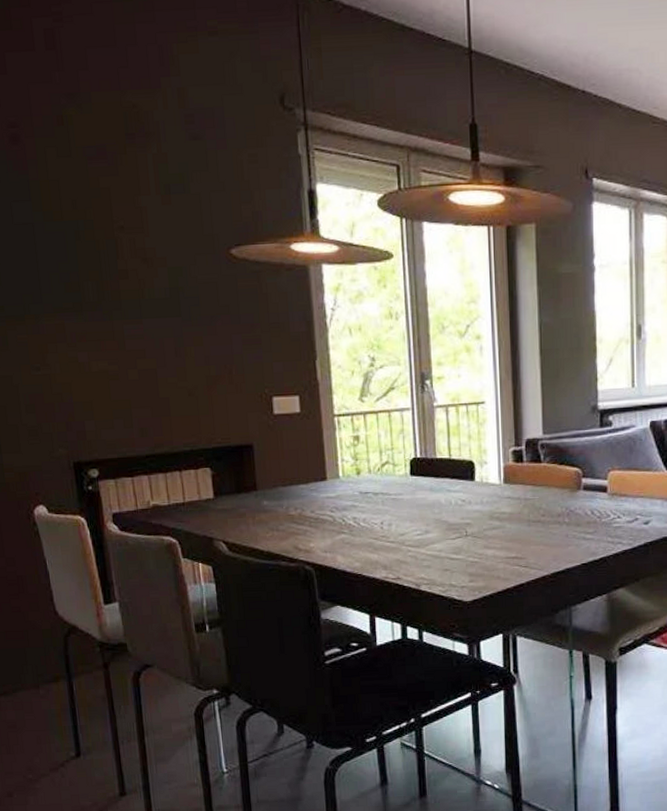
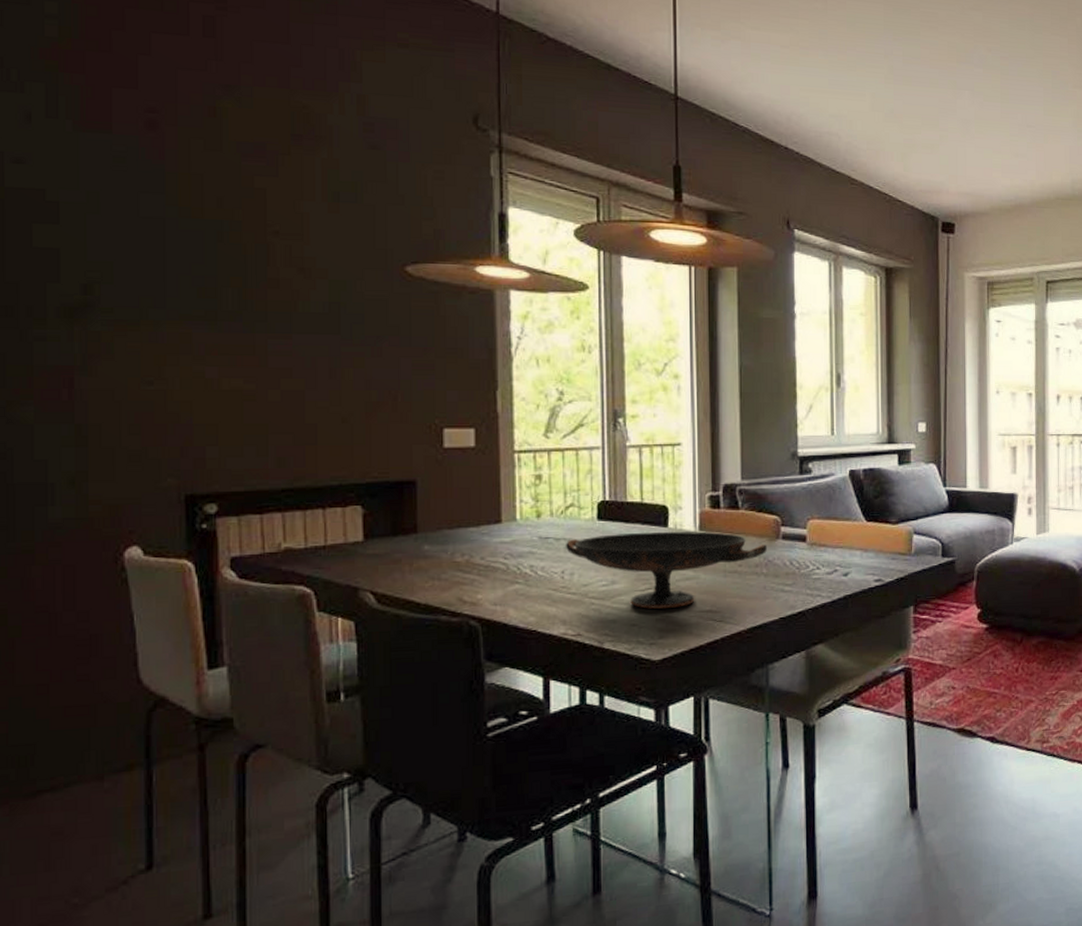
decorative bowl: none [382,484,569,556] -> present [565,531,767,609]

